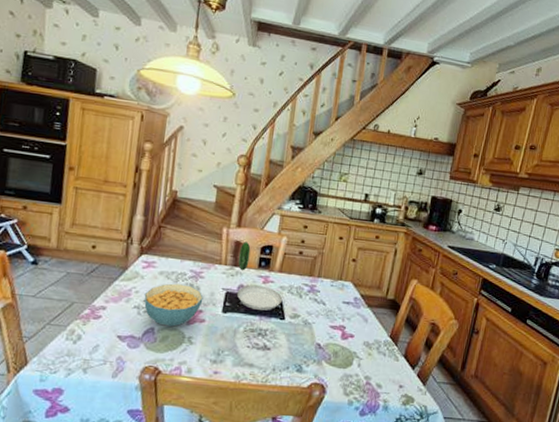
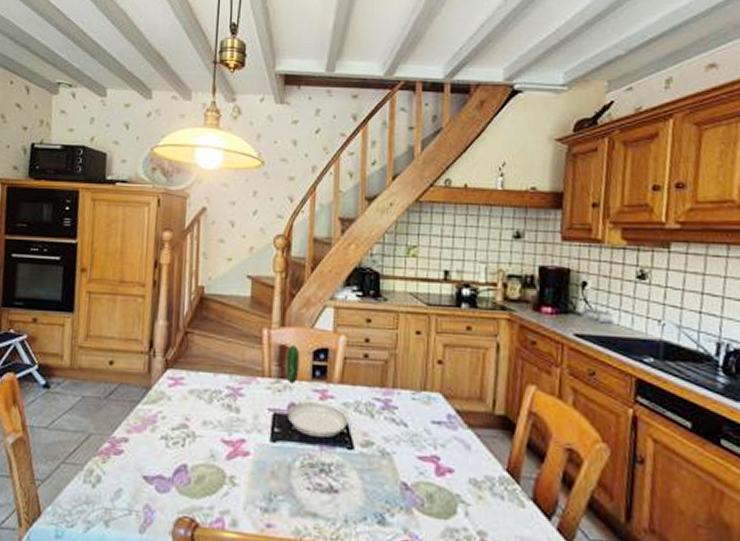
cereal bowl: present [144,283,203,327] -> none [172,404,245,463]

